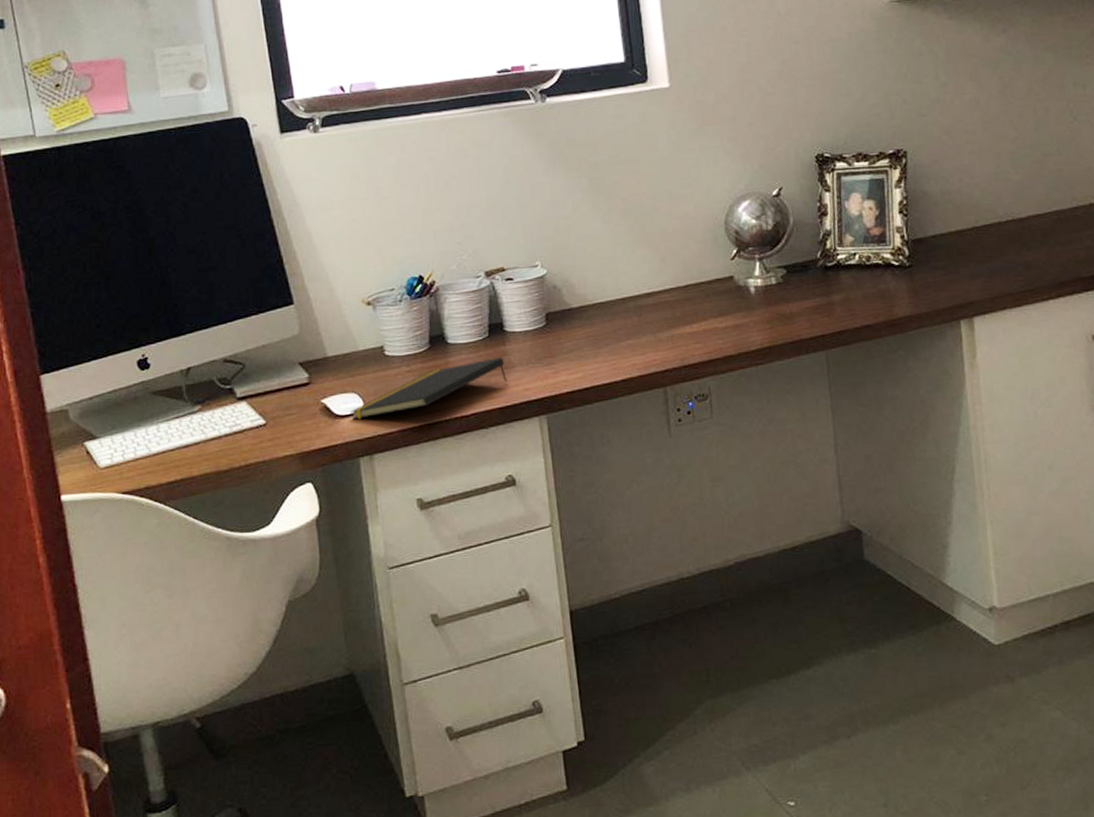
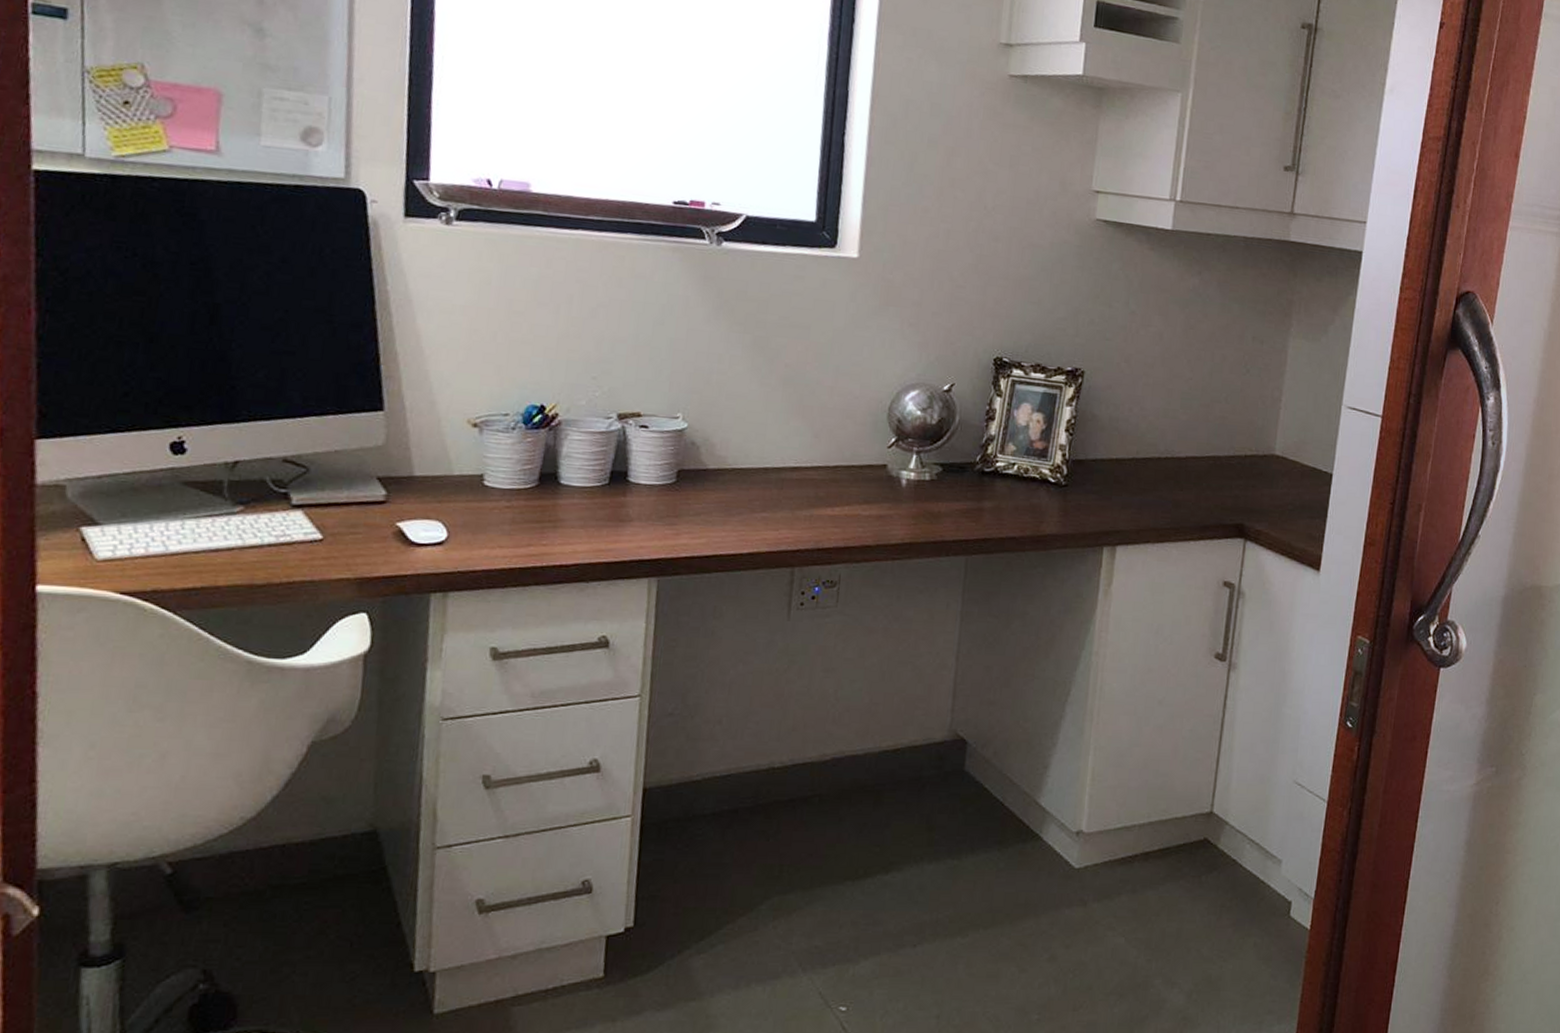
notepad: present [351,357,507,420] -> none [430,508,621,551]

